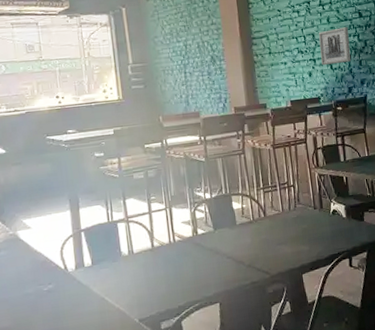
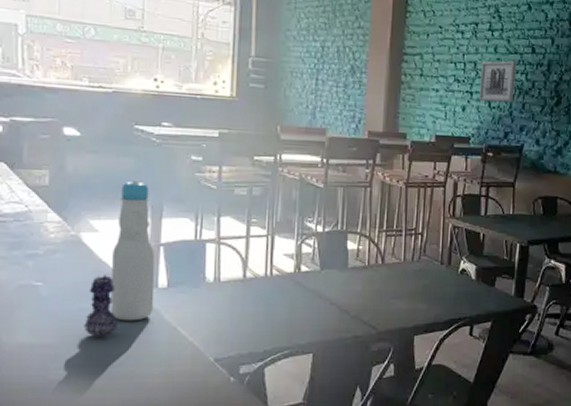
flower: none [30,262,57,316] -> present [84,274,118,336]
bottle: none [43,180,84,299] -> present [110,179,155,321]

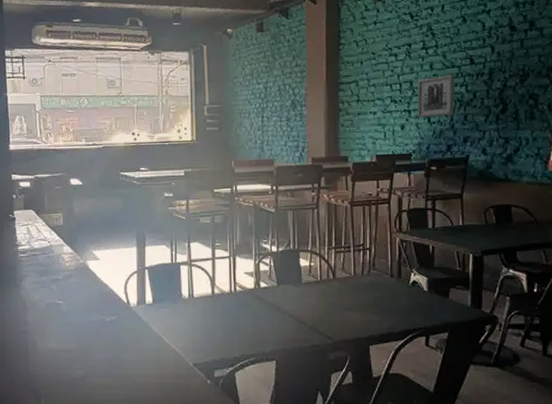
flower: present [84,274,118,336] -> none [94,293,118,343]
bottle: present [110,179,155,321] -> none [111,216,144,331]

